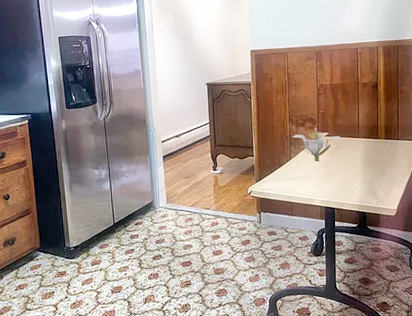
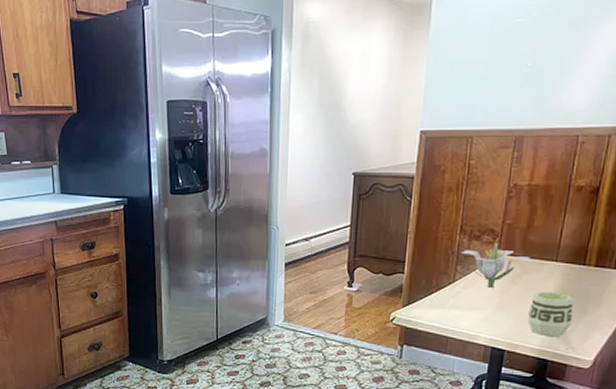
cup: none [346,160,377,194] -> present [527,291,573,337]

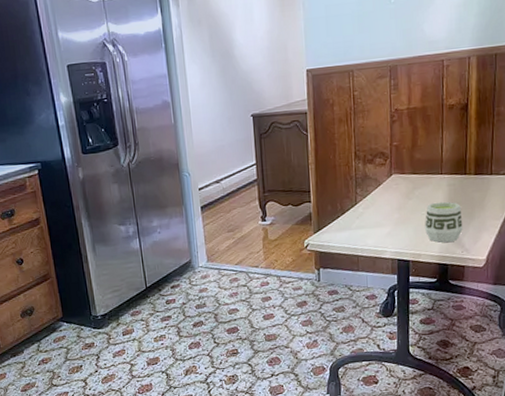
flower: present [461,243,530,288] -> none [359,164,419,205]

